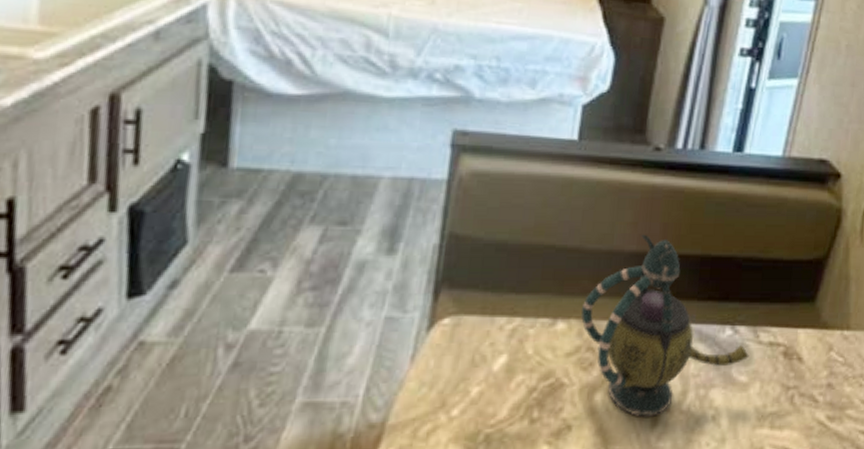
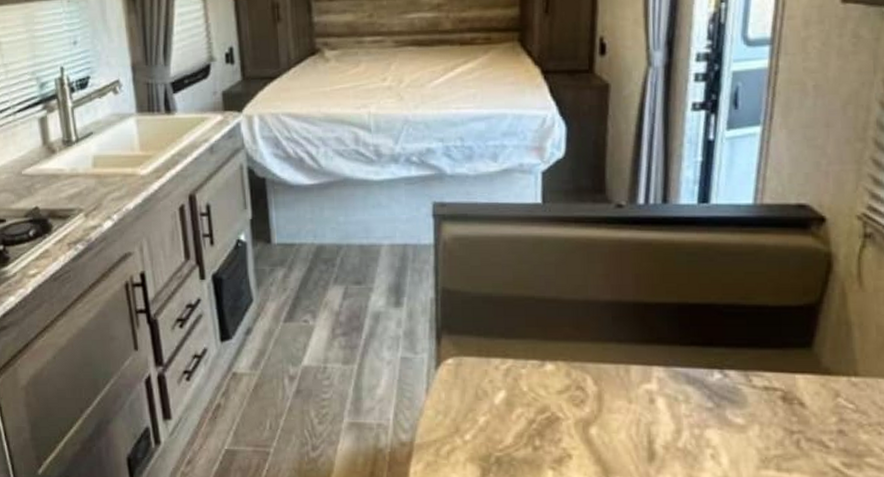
teapot: present [581,234,749,417] -> none [567,284,743,451]

